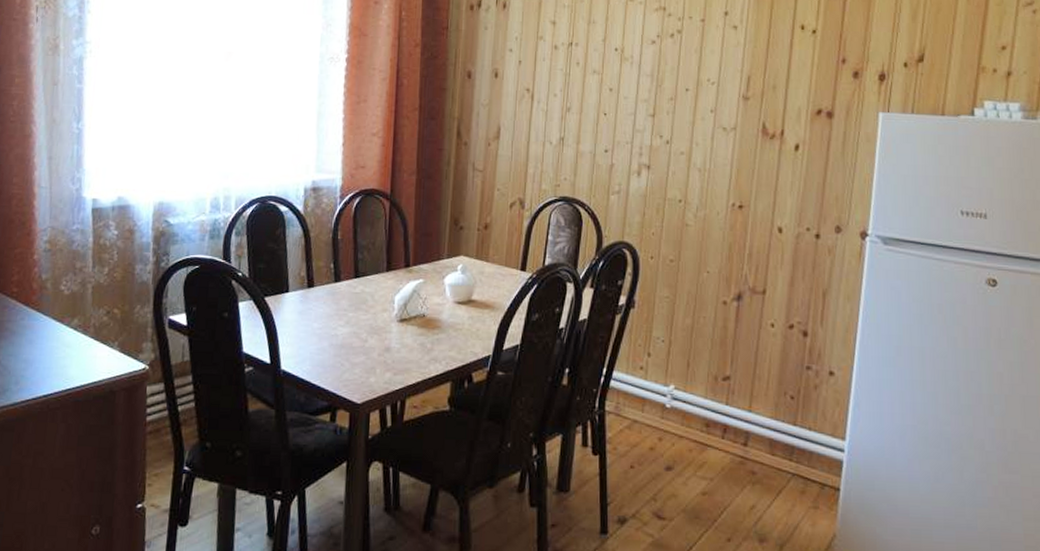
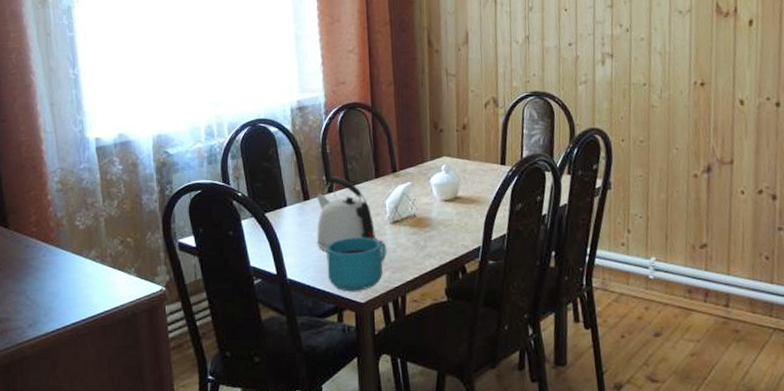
kettle: none [316,265,380,344] -> present [315,176,376,251]
cup: none [324,331,390,391] -> present [326,237,386,292]

